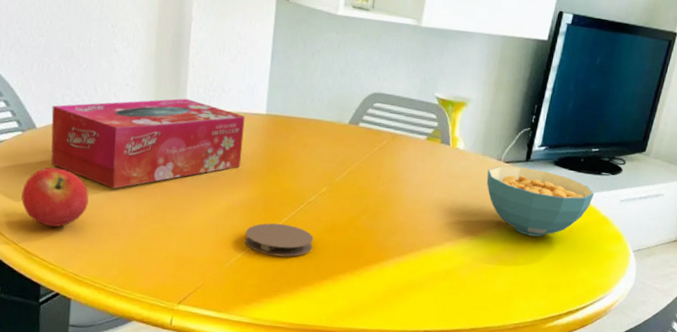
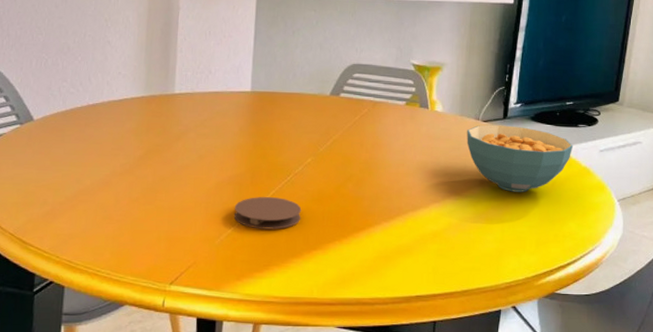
fruit: present [21,167,89,228] -> none [18,157,83,216]
tissue box: present [51,98,245,189] -> none [47,82,231,174]

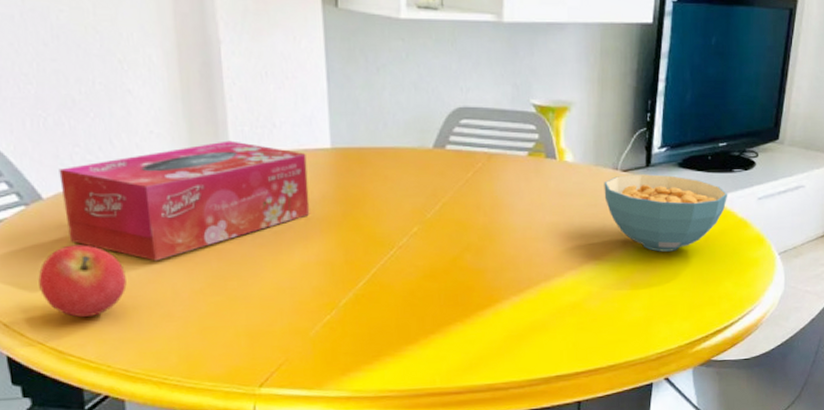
fruit: none [18,157,83,216] -> present [38,244,127,318]
tissue box: none [47,82,231,174] -> present [58,140,310,261]
coaster: present [233,197,302,230] -> none [327,276,413,315]

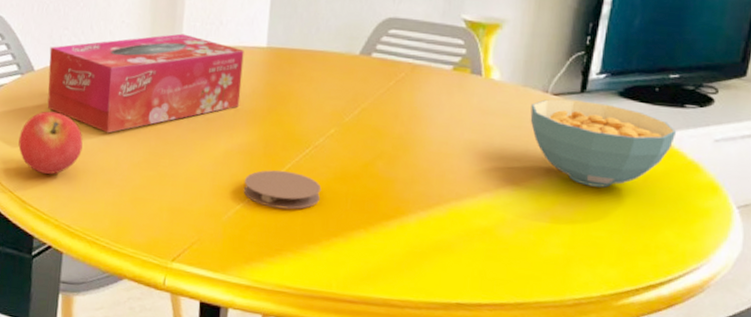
coaster: none [327,276,413,315] -> present [243,170,322,210]

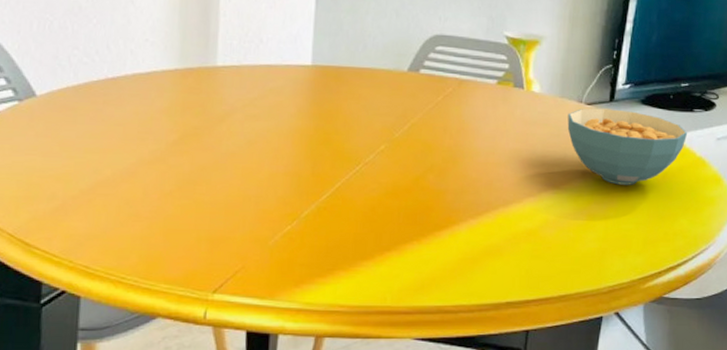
fruit: present [18,111,83,175] -> none [18,141,101,212]
tissue box: present [47,33,244,133] -> none [54,52,288,162]
coaster: present [243,170,322,210] -> none [290,190,373,228]

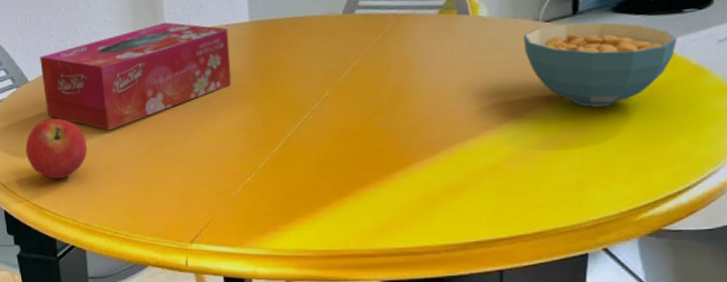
fruit: none [18,141,101,212] -> present [25,118,87,179]
tissue box: none [54,52,288,162] -> present [39,22,232,131]

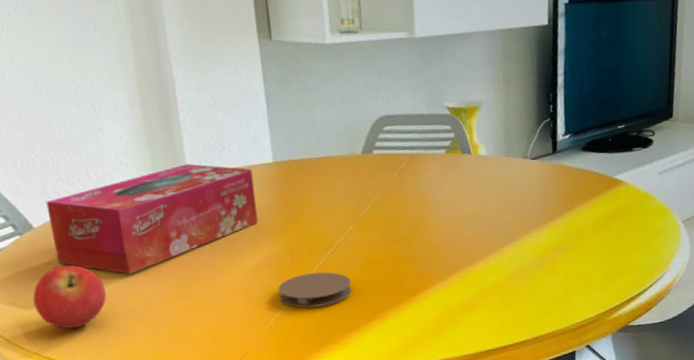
coaster: none [247,140,325,177] -> present [277,272,353,309]
cereal bowl: present [523,22,678,108] -> none [516,159,631,230]

